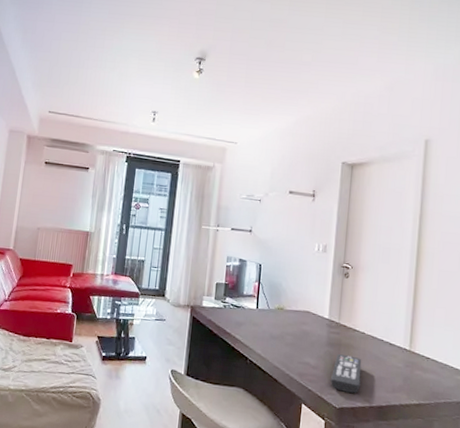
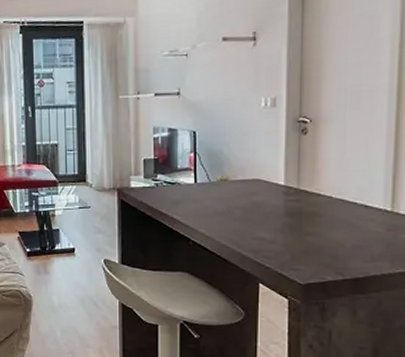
remote control: present [331,354,362,393] -> none [292,224,330,266]

